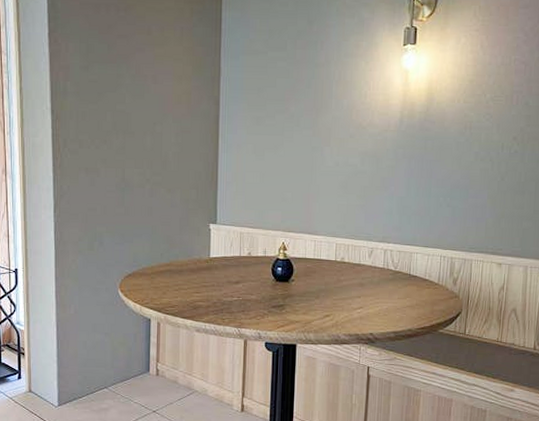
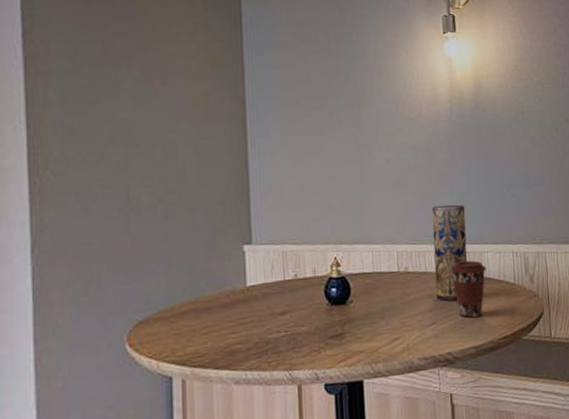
vase: none [366,207,402,292] -> present [431,204,468,301]
coffee cup: none [382,259,414,308] -> present [451,260,487,318]

